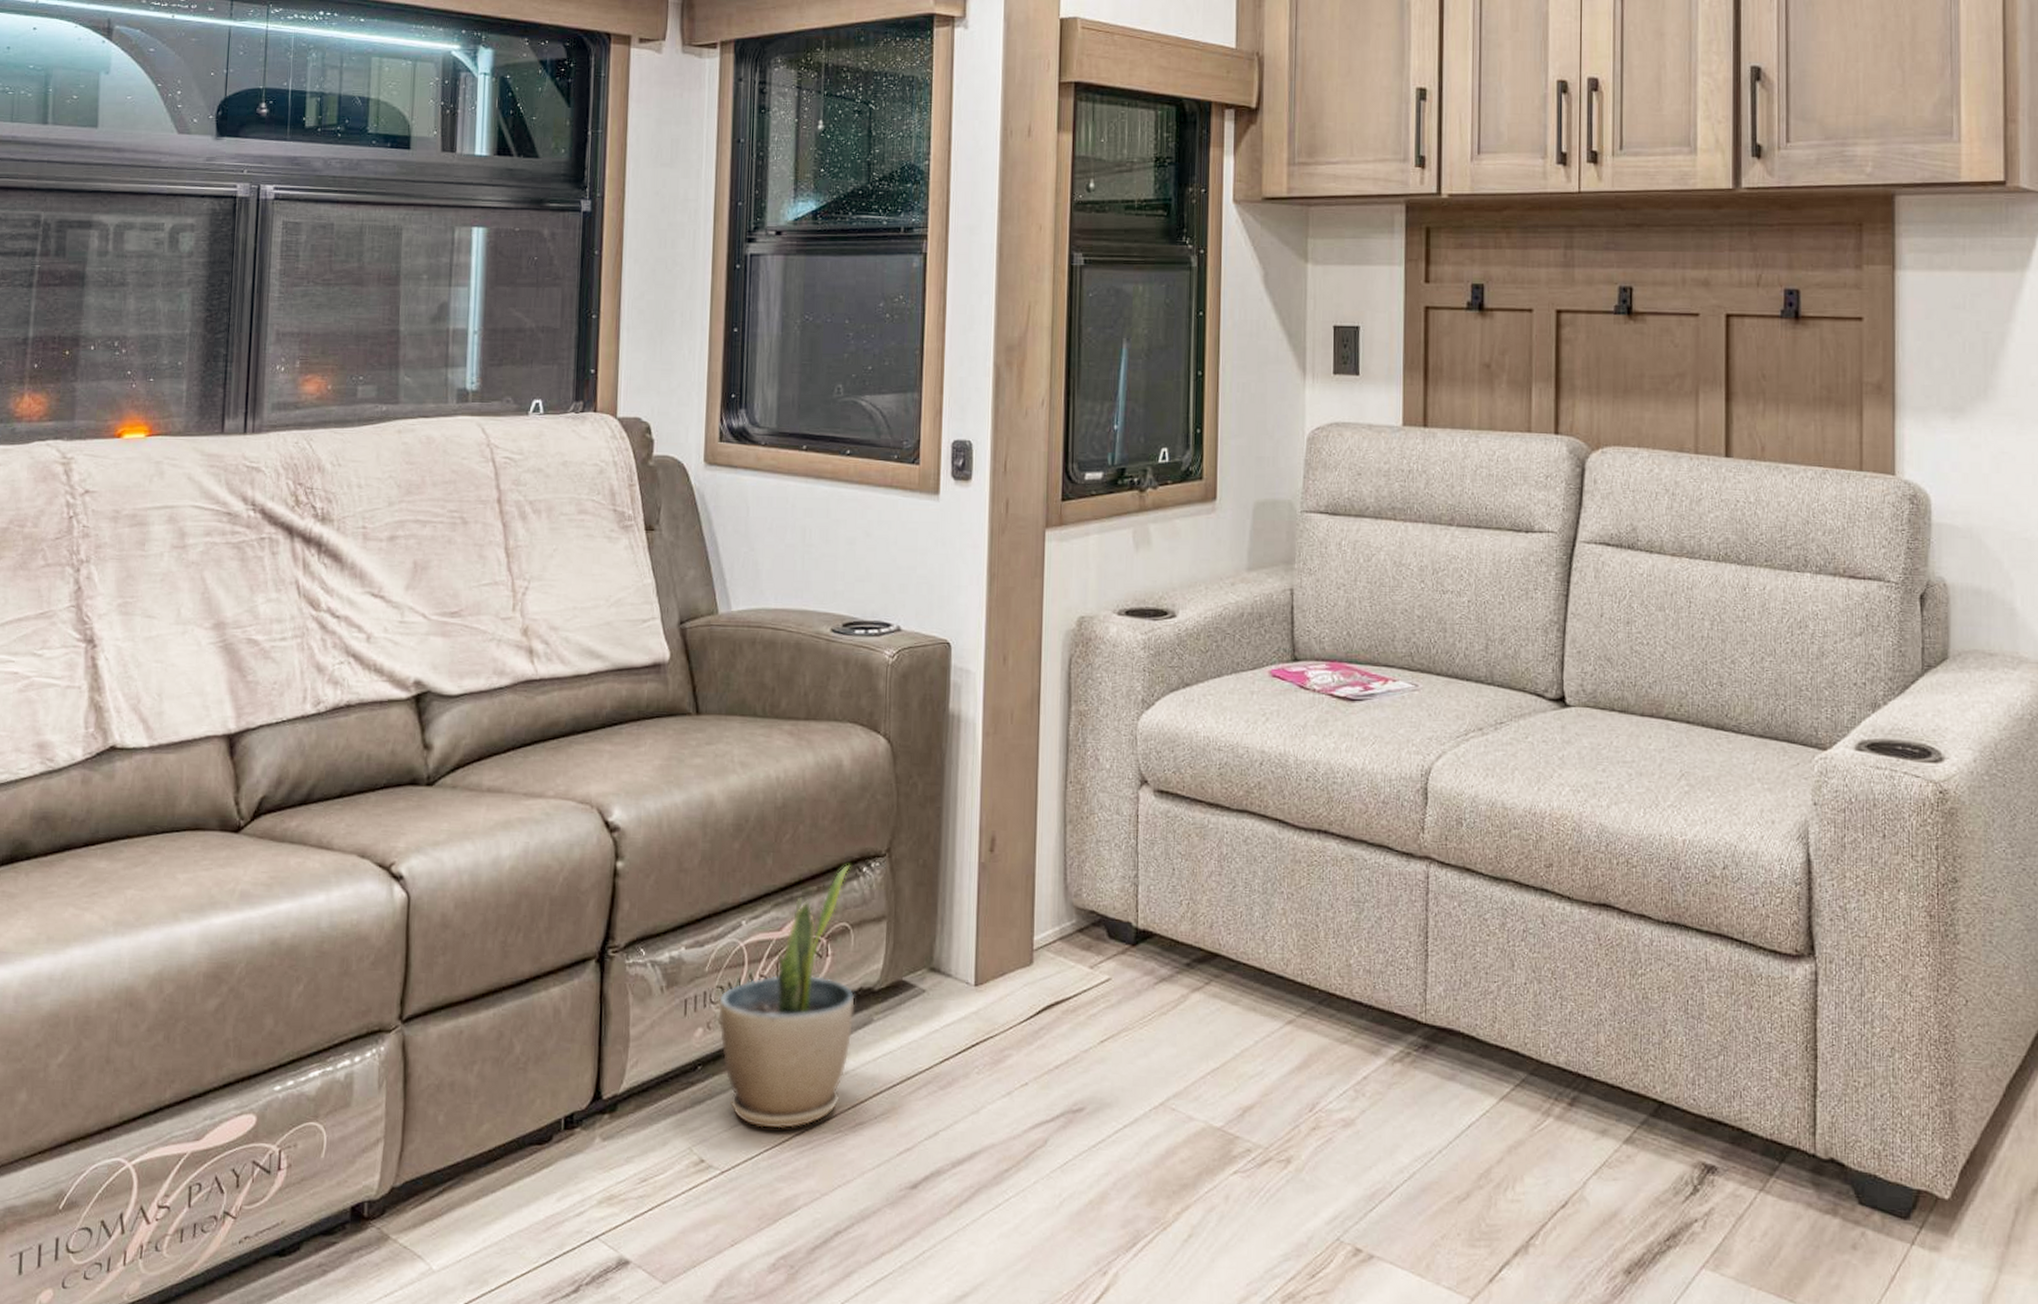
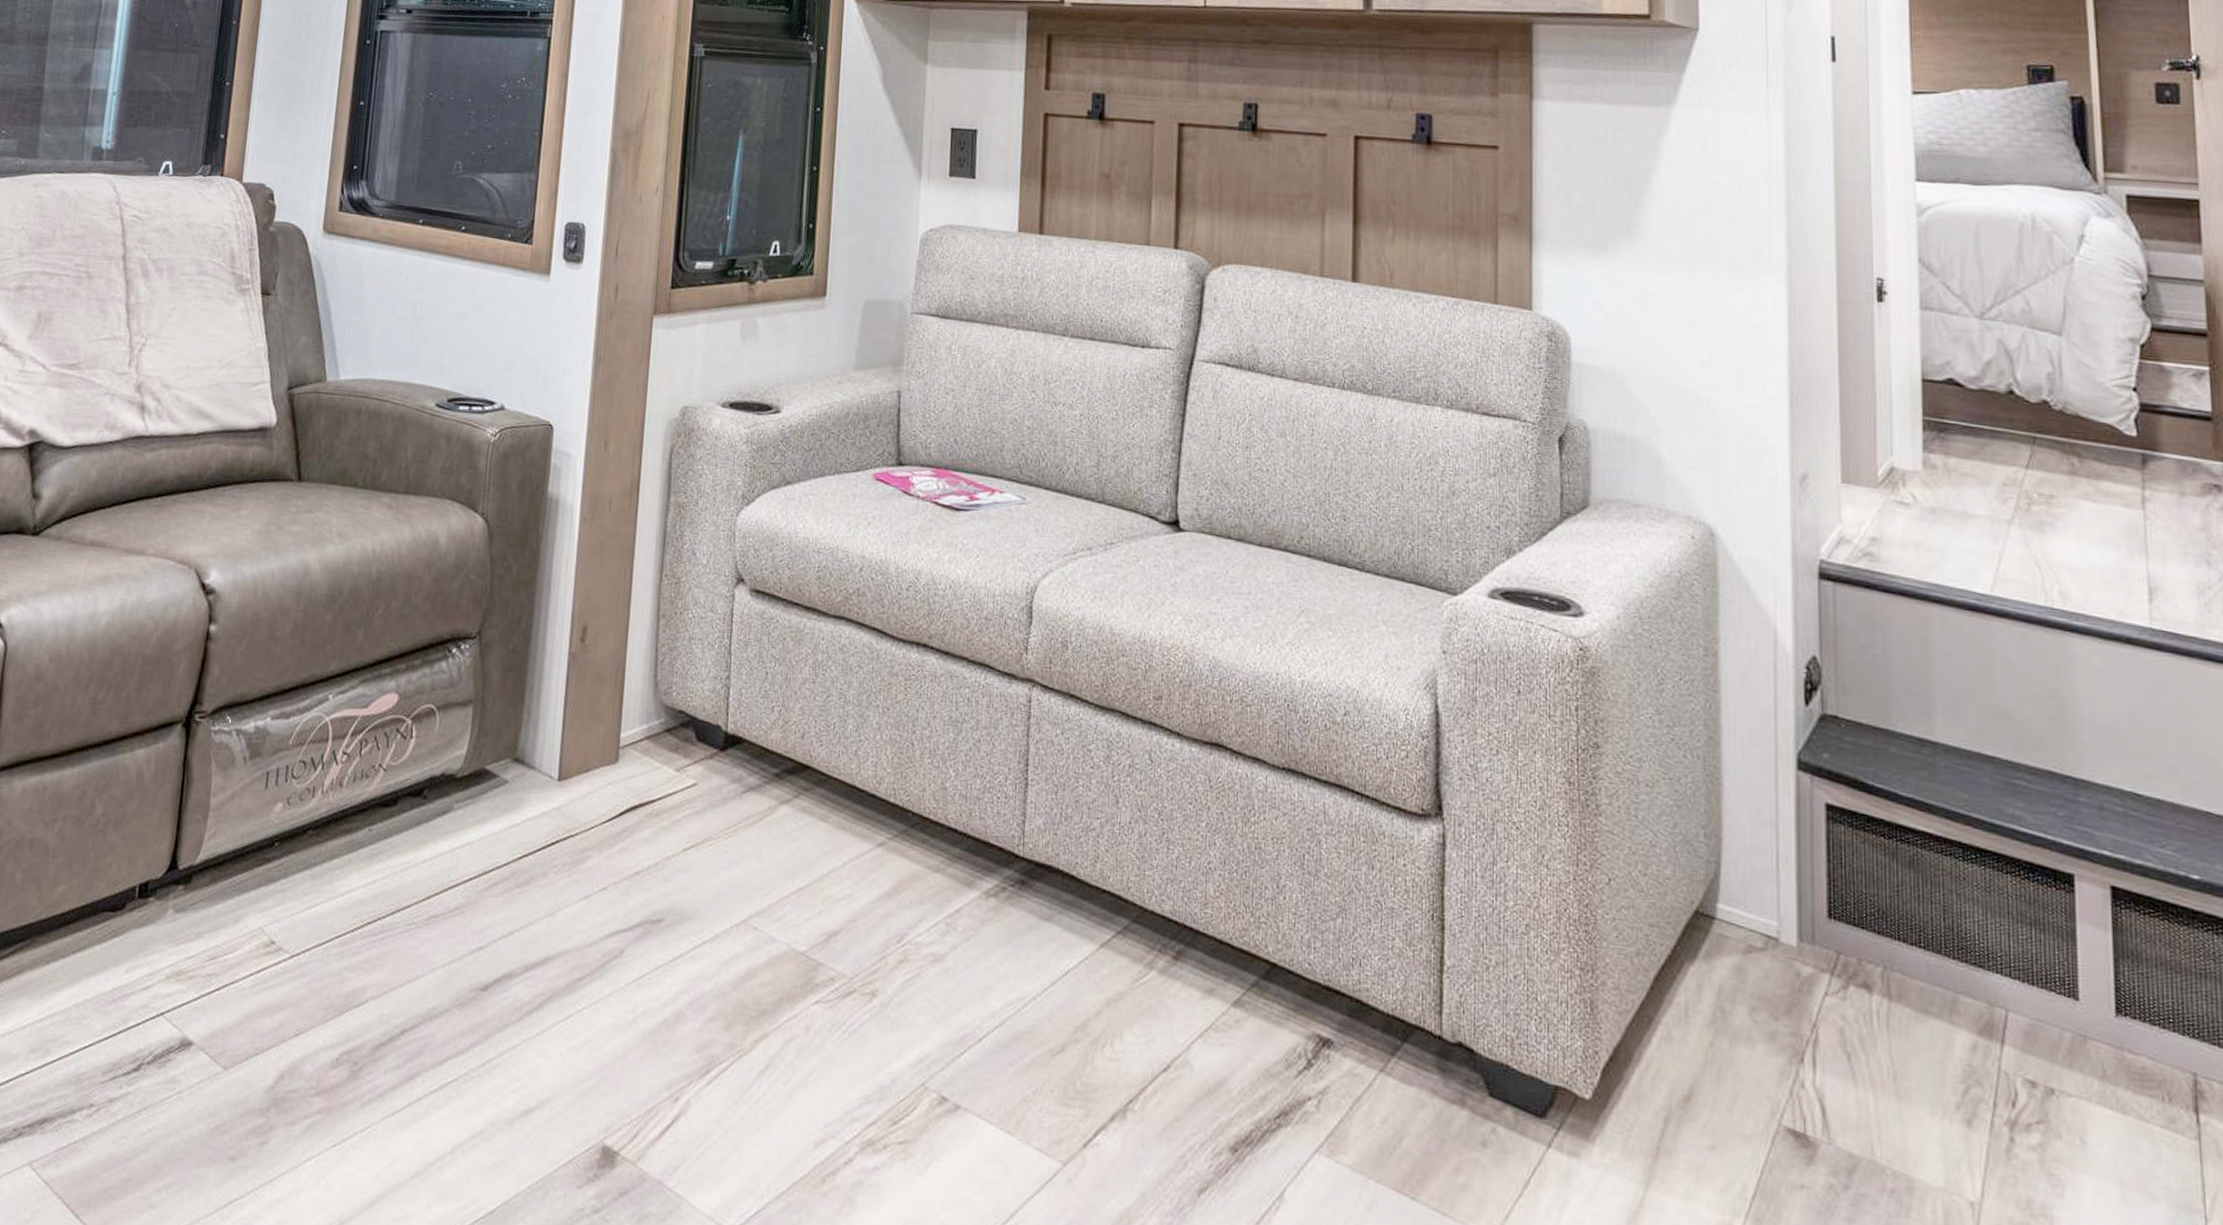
potted plant: present [719,864,855,1129] -> none [299,644,441,916]

